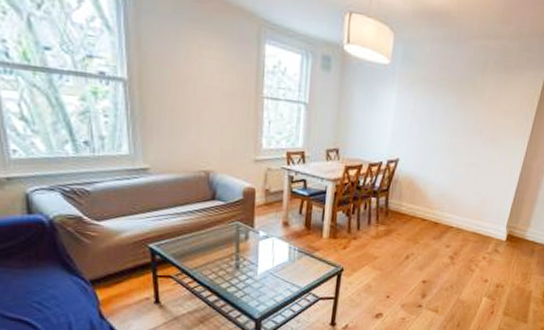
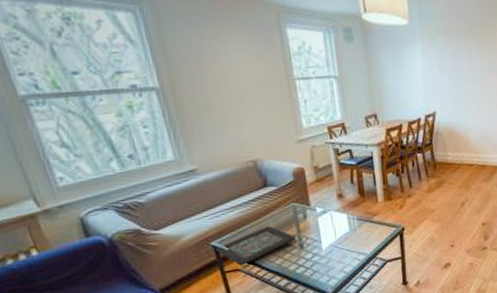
decorative tray: none [151,239,234,274] -> present [215,225,297,266]

